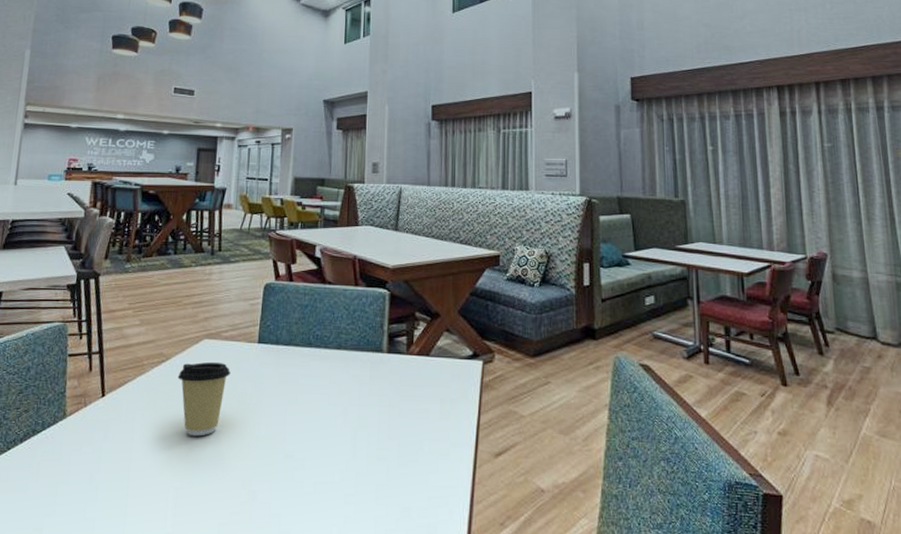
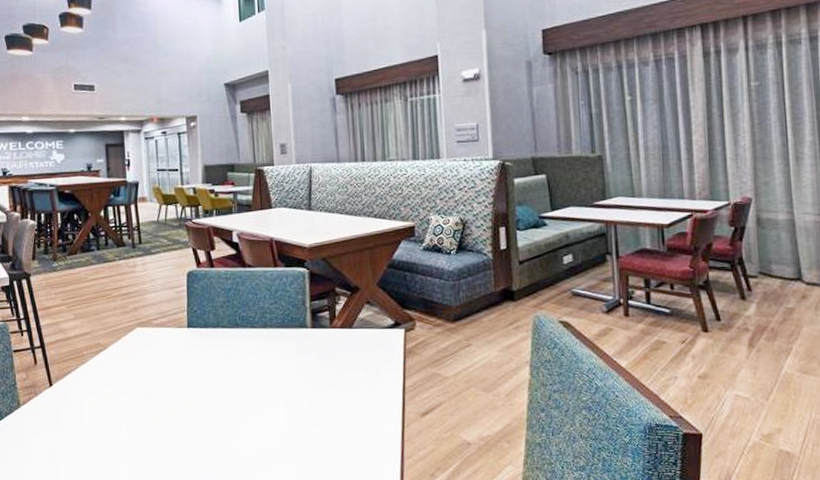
coffee cup: present [177,361,231,437] -> none [116,347,166,416]

